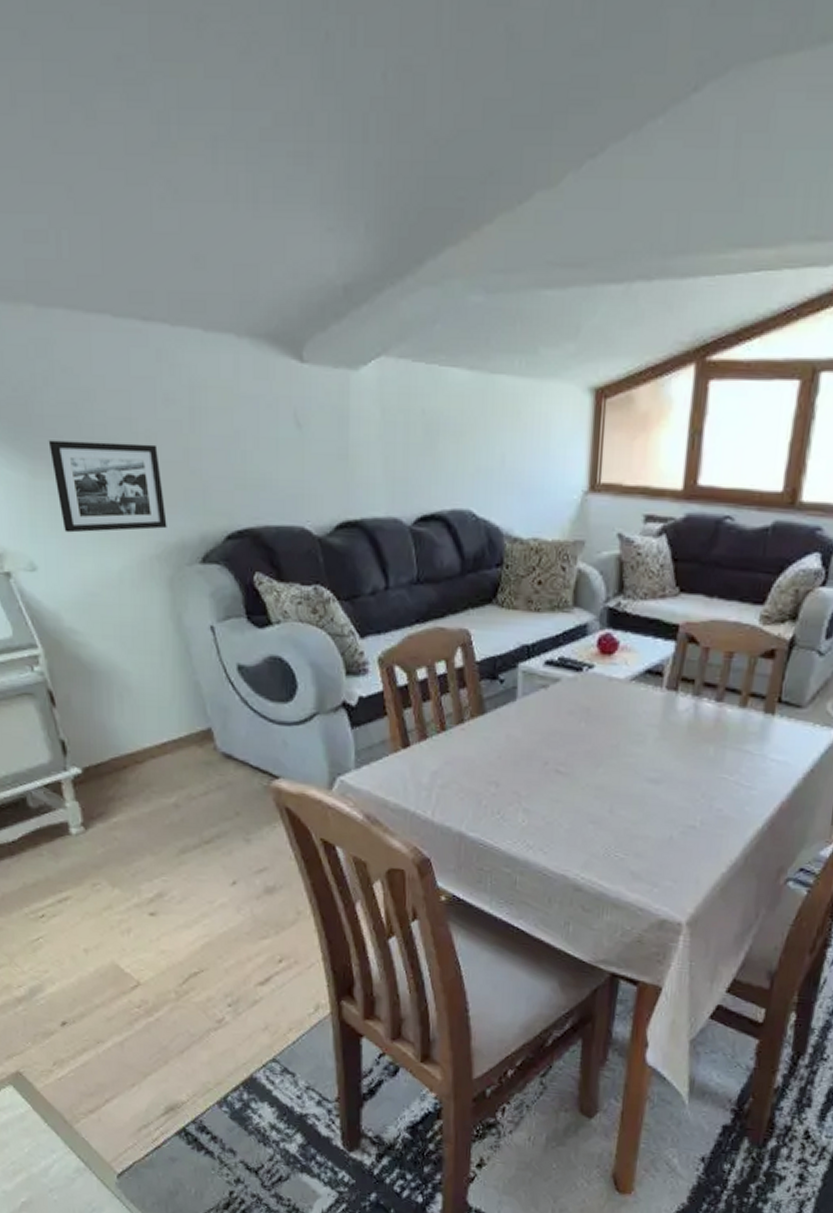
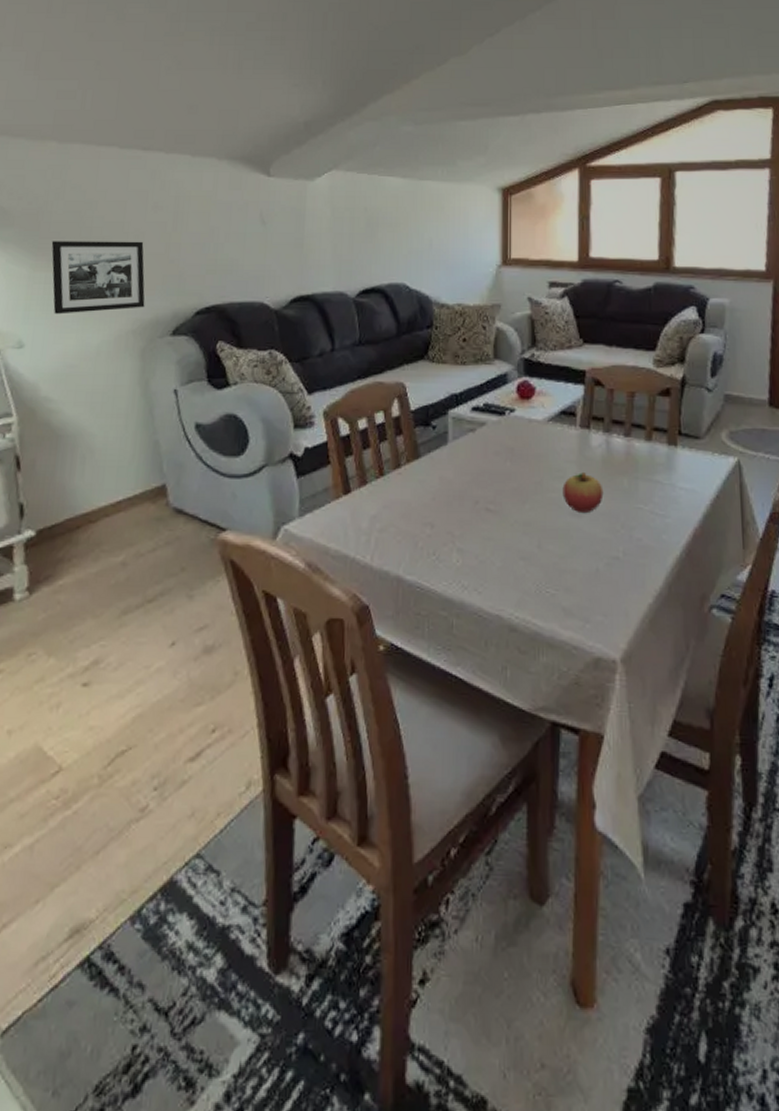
fruit: none [640,738,686,780] -> present [562,473,604,512]

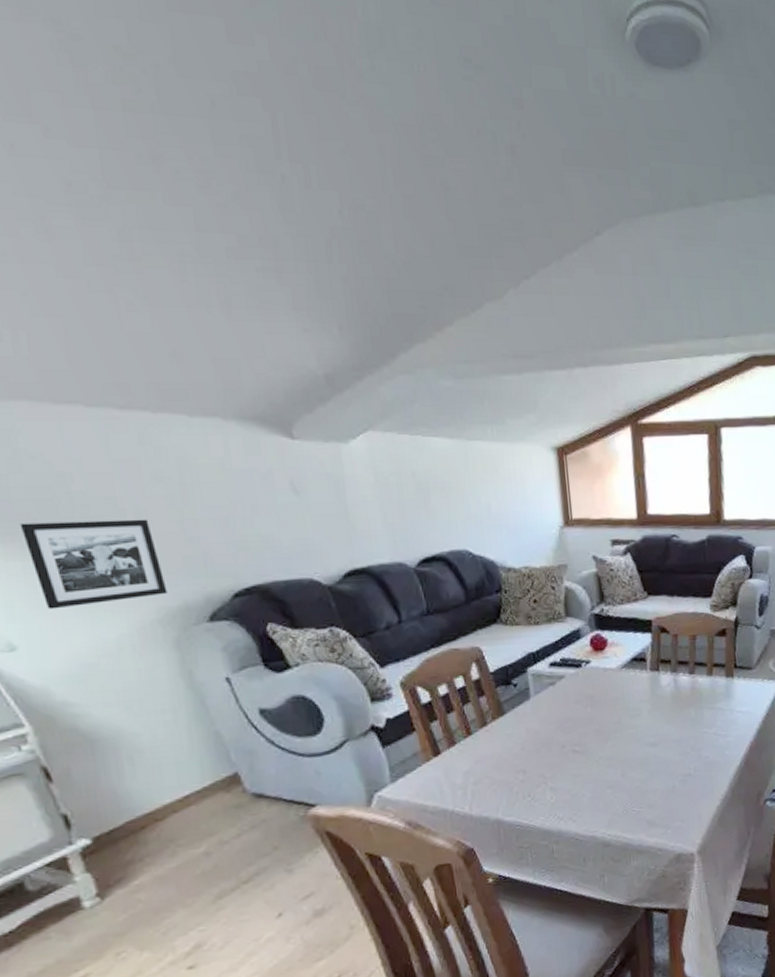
fruit: present [562,473,604,512] -> none [639,709,675,743]

